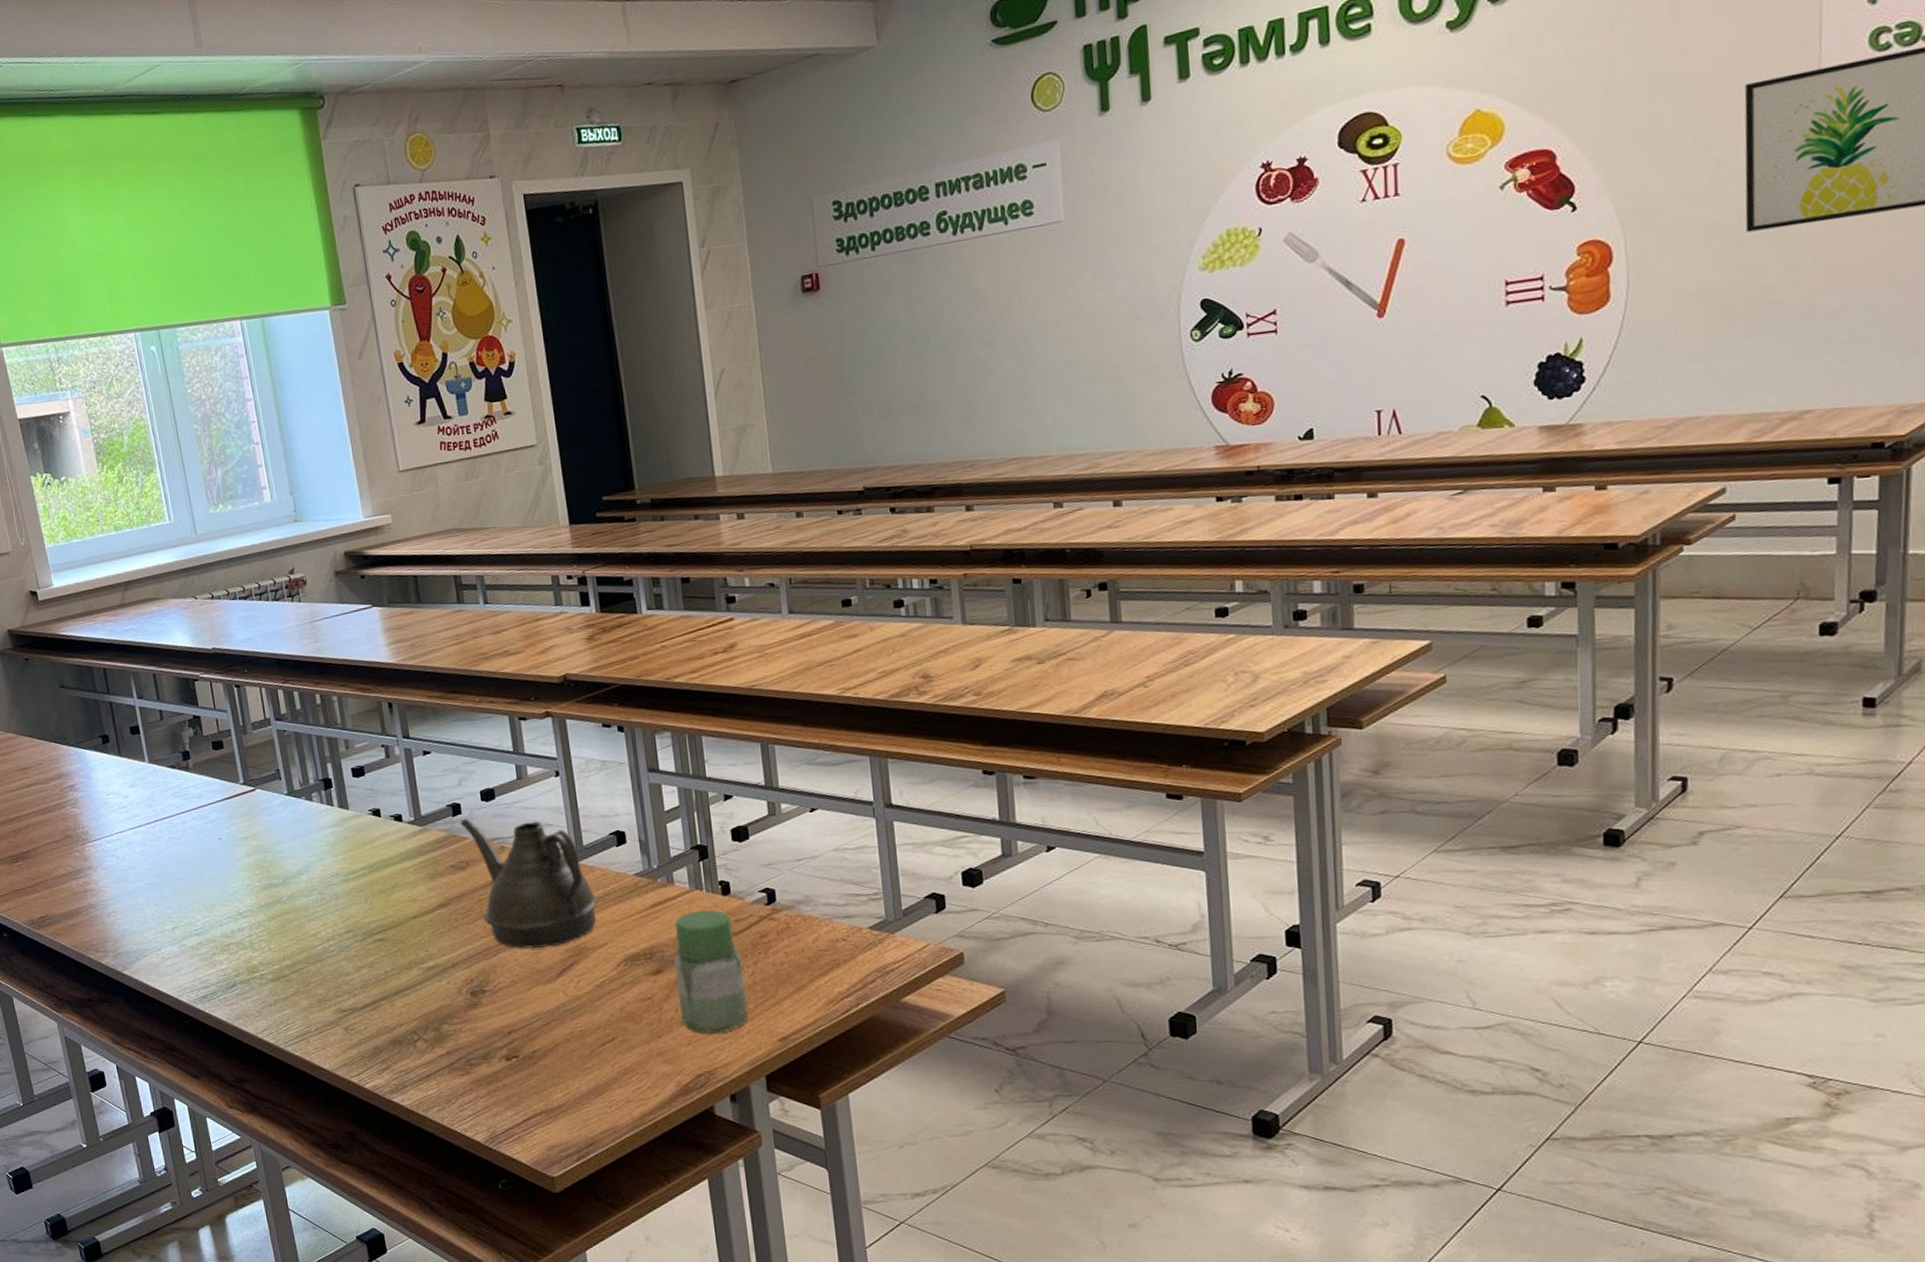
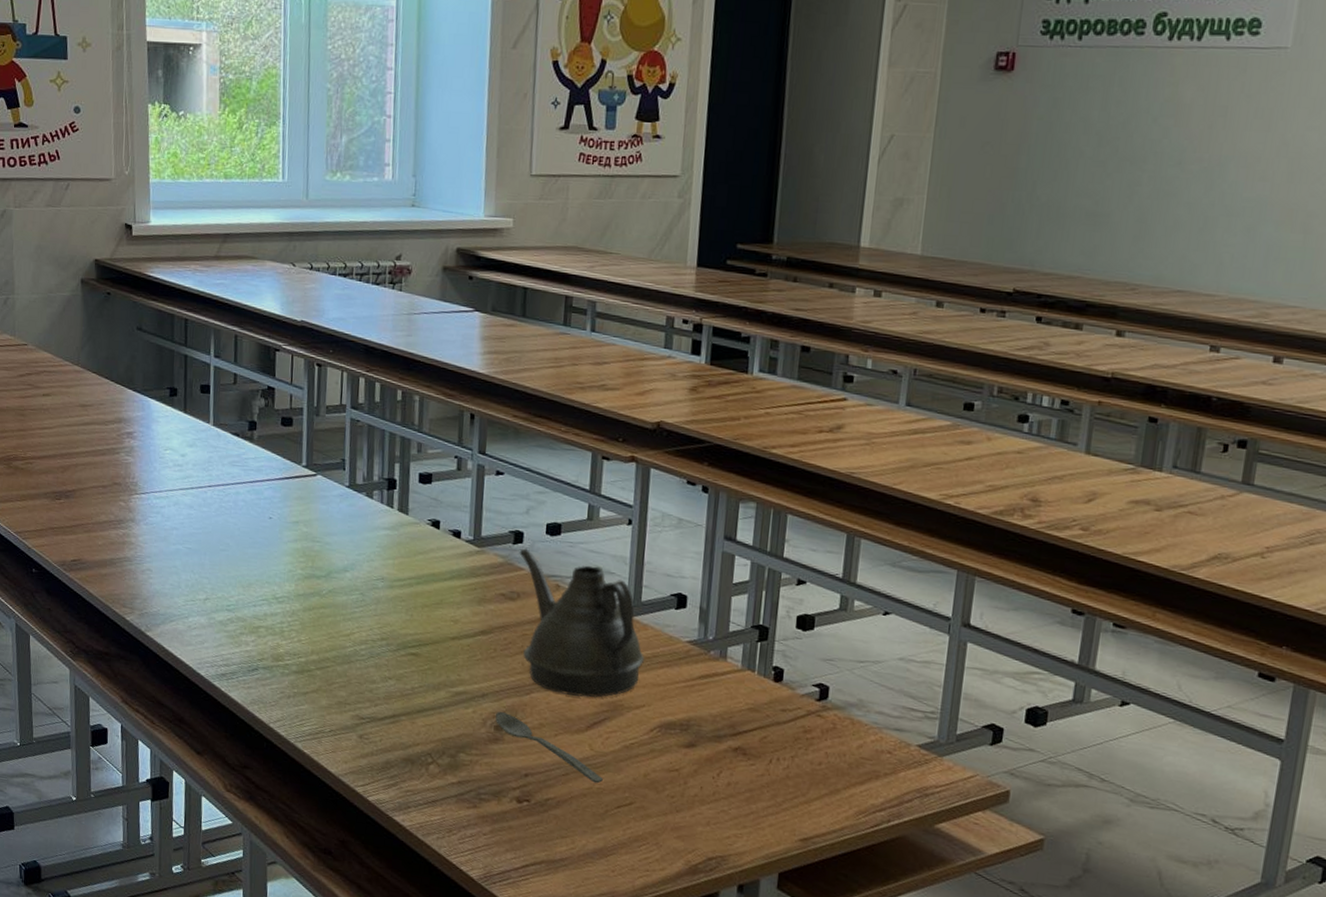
spoon: none [468,977,583,1027] -> present [495,712,603,784]
jar: present [674,909,749,1034] -> none [704,691,781,821]

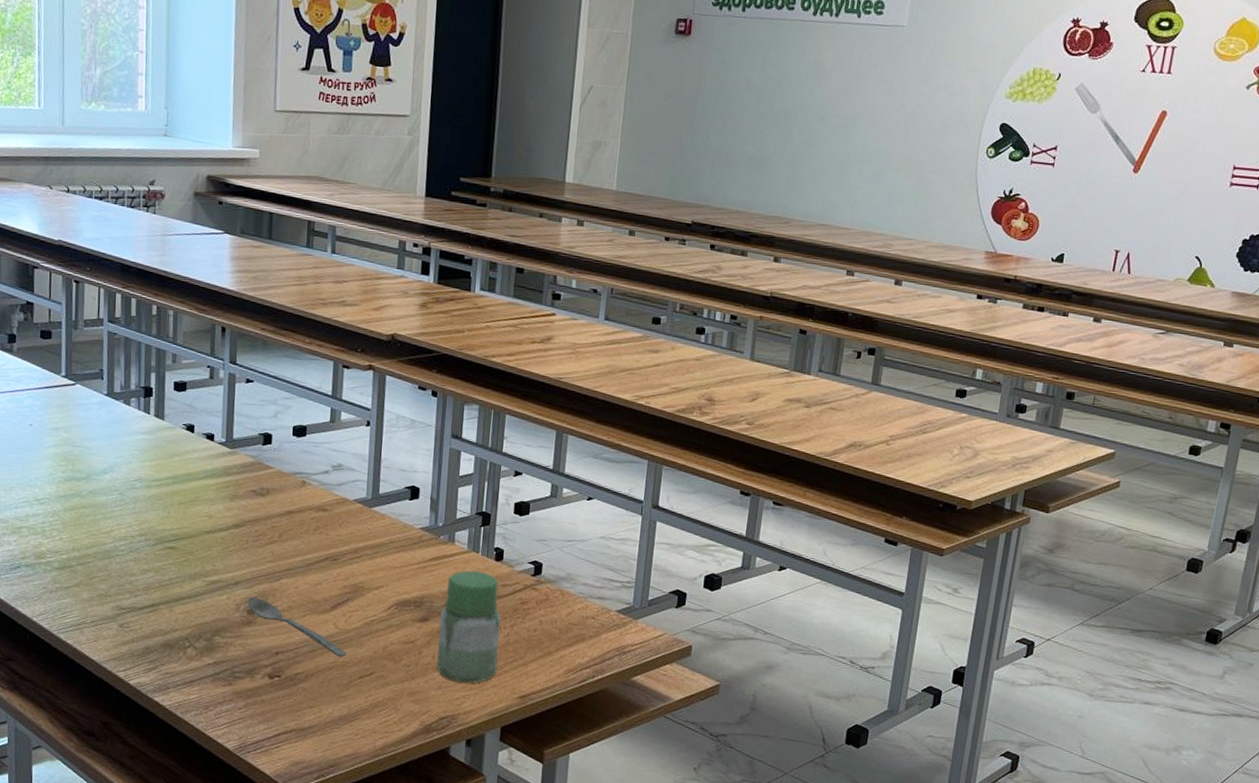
teapot: present [519,548,645,698] -> none [268,449,383,581]
jar: none [704,691,781,821] -> present [436,570,502,683]

